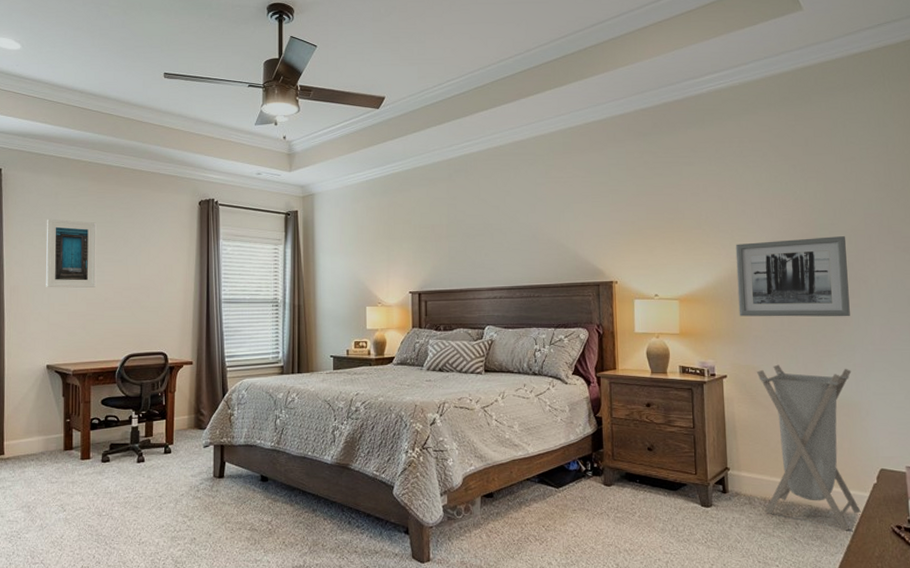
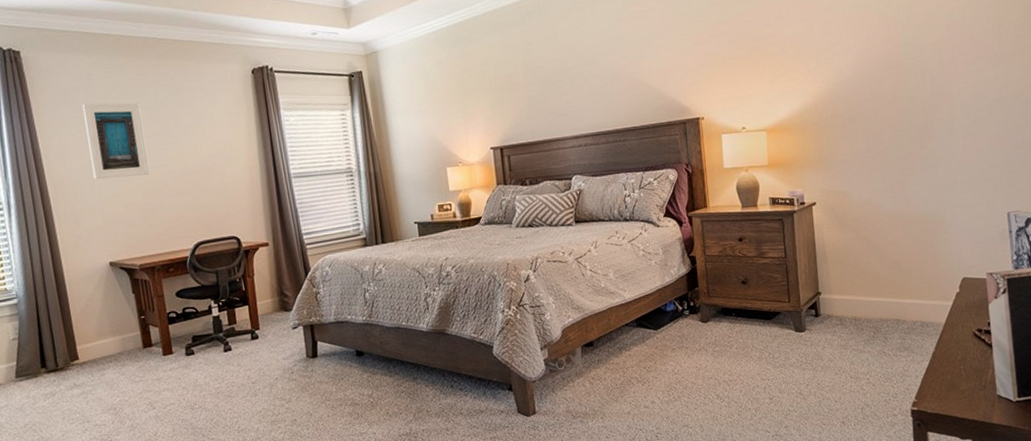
wall art: present [735,236,850,317] -> none [820,50,934,142]
laundry hamper: present [757,364,861,531] -> none [845,184,945,340]

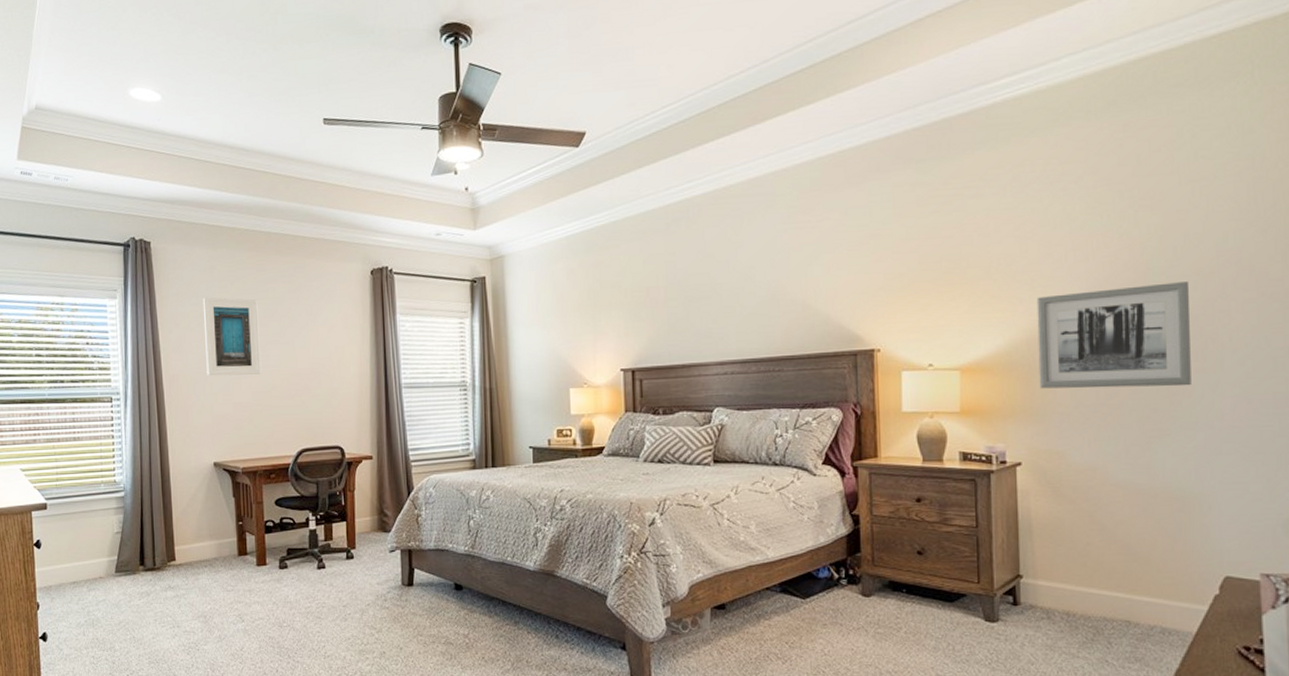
wall art: none [820,50,934,142] -> present [1036,282,1191,389]

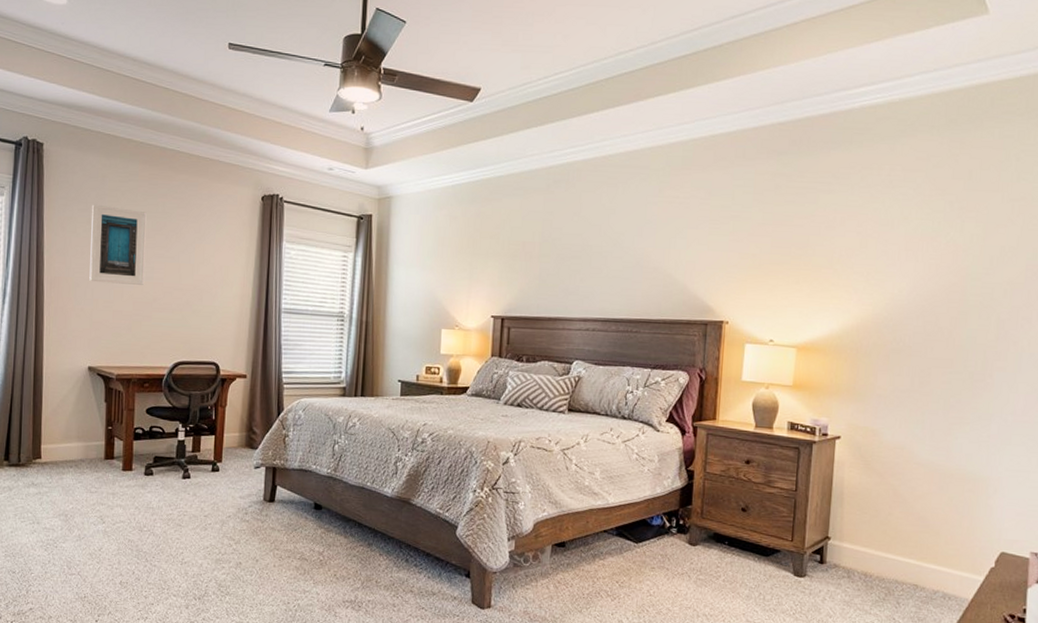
wall art: present [1036,282,1191,389] -> none [863,288,1000,382]

